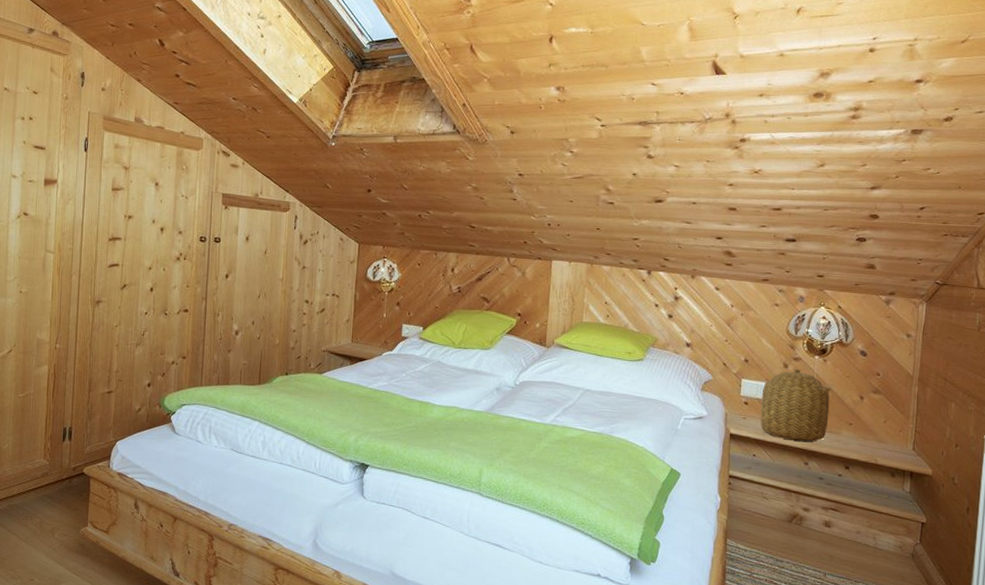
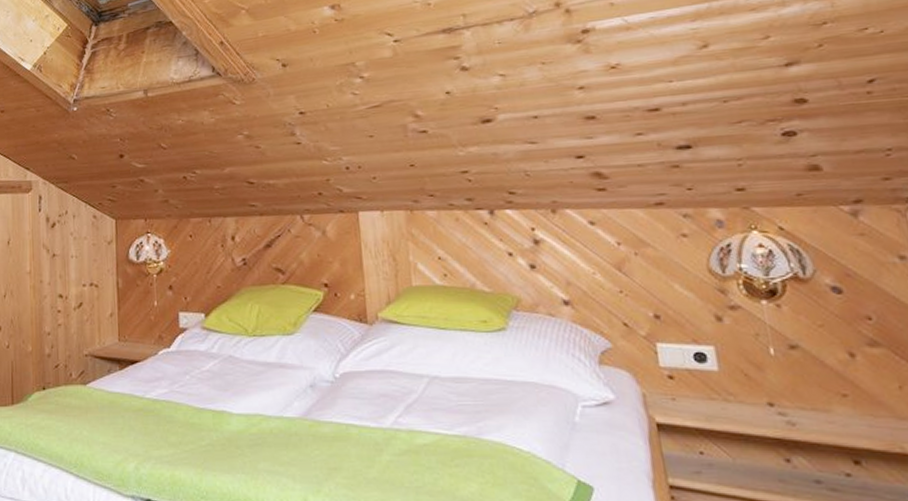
basket: present [760,369,830,442] -> none [691,321,809,427]

